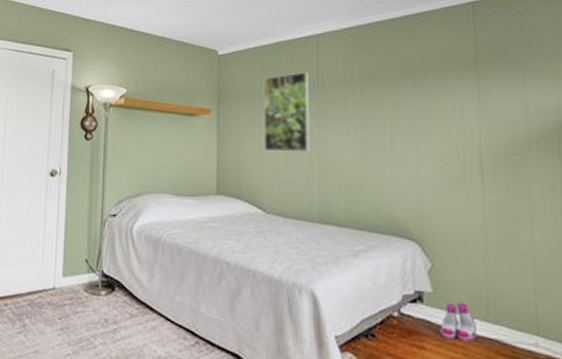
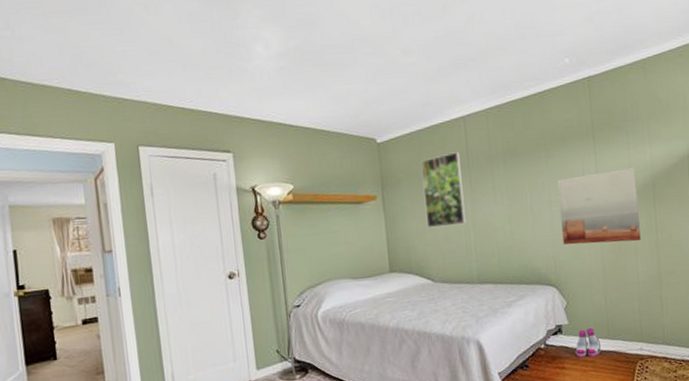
wall art: none [426,111,540,203] -> present [557,168,641,245]

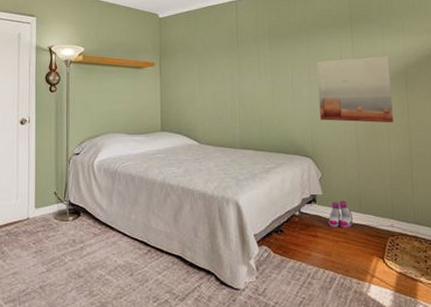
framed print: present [420,152,467,227] -> none [195,30,233,94]

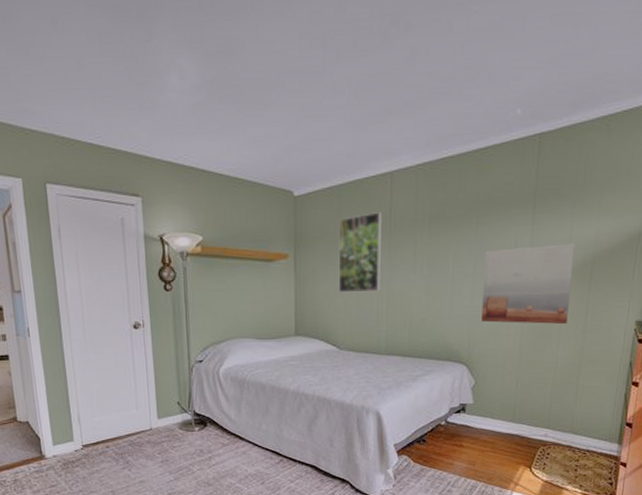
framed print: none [195,30,233,94] -> present [338,212,382,292]
boots: present [328,201,353,229] -> none [476,410,504,439]

